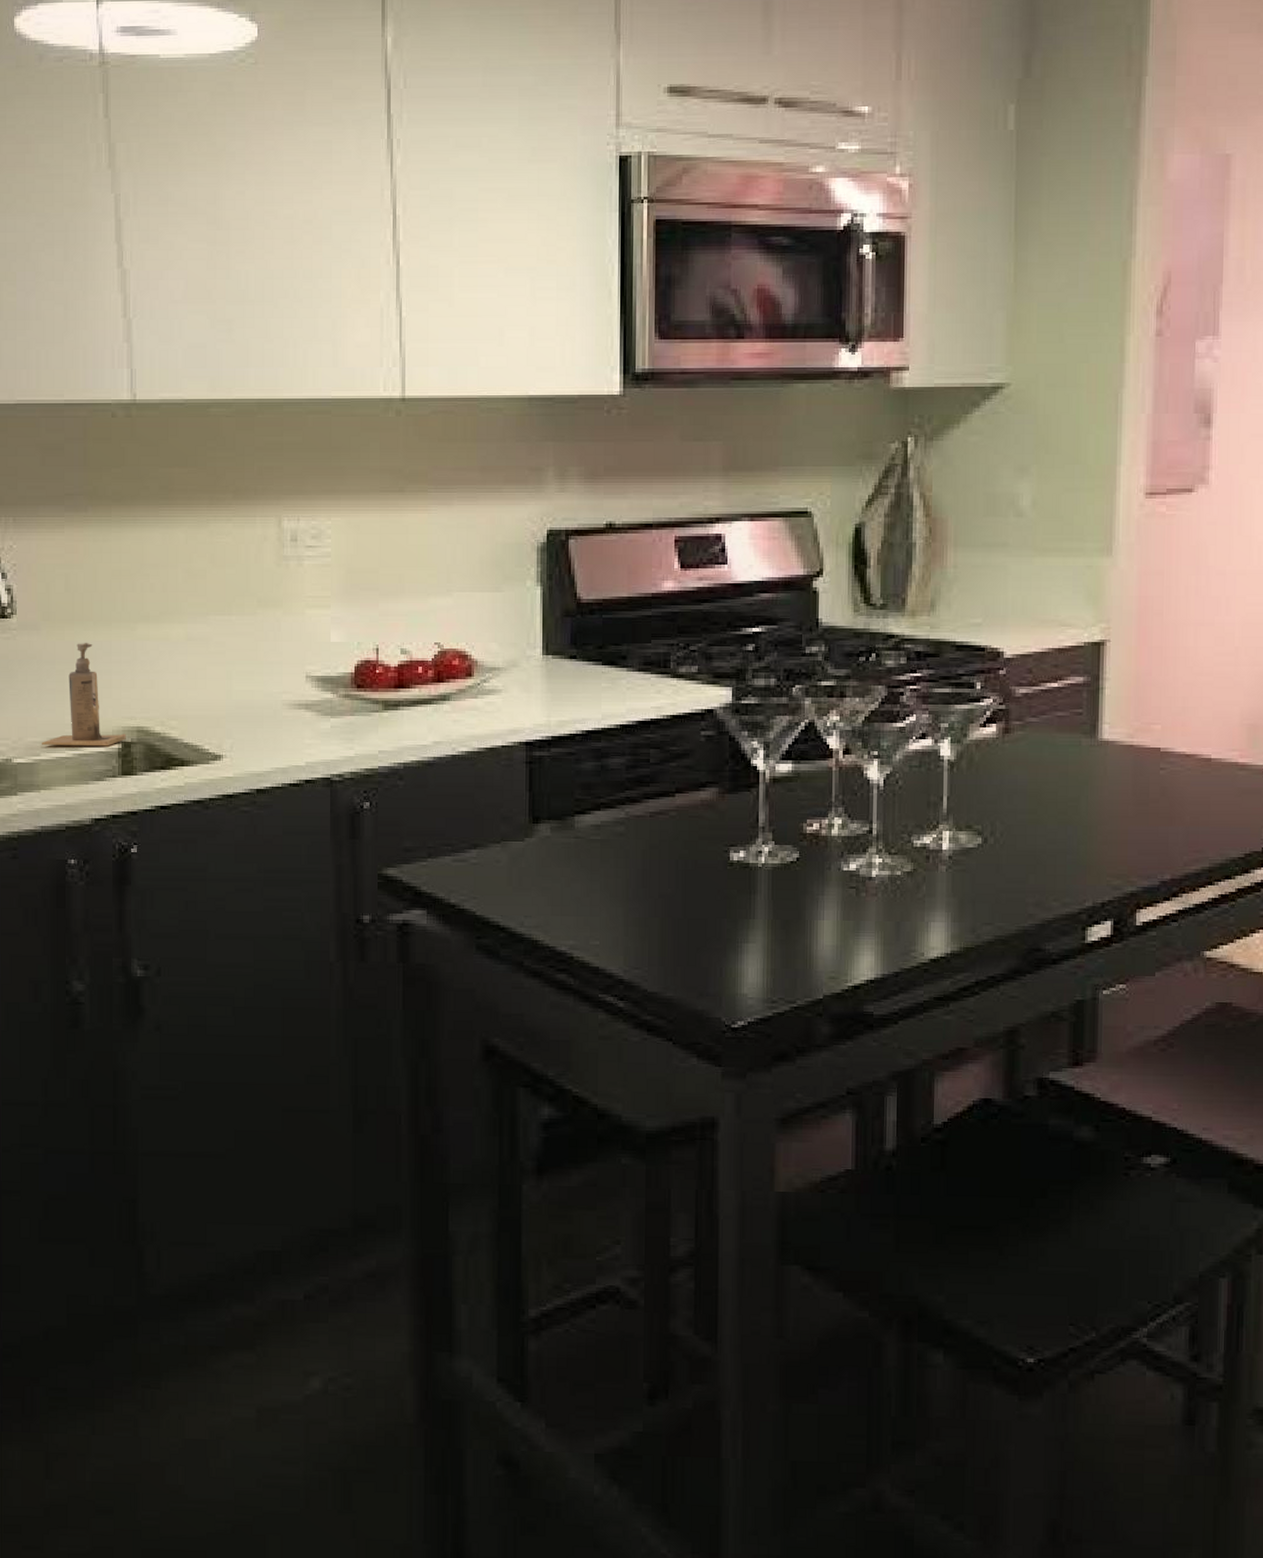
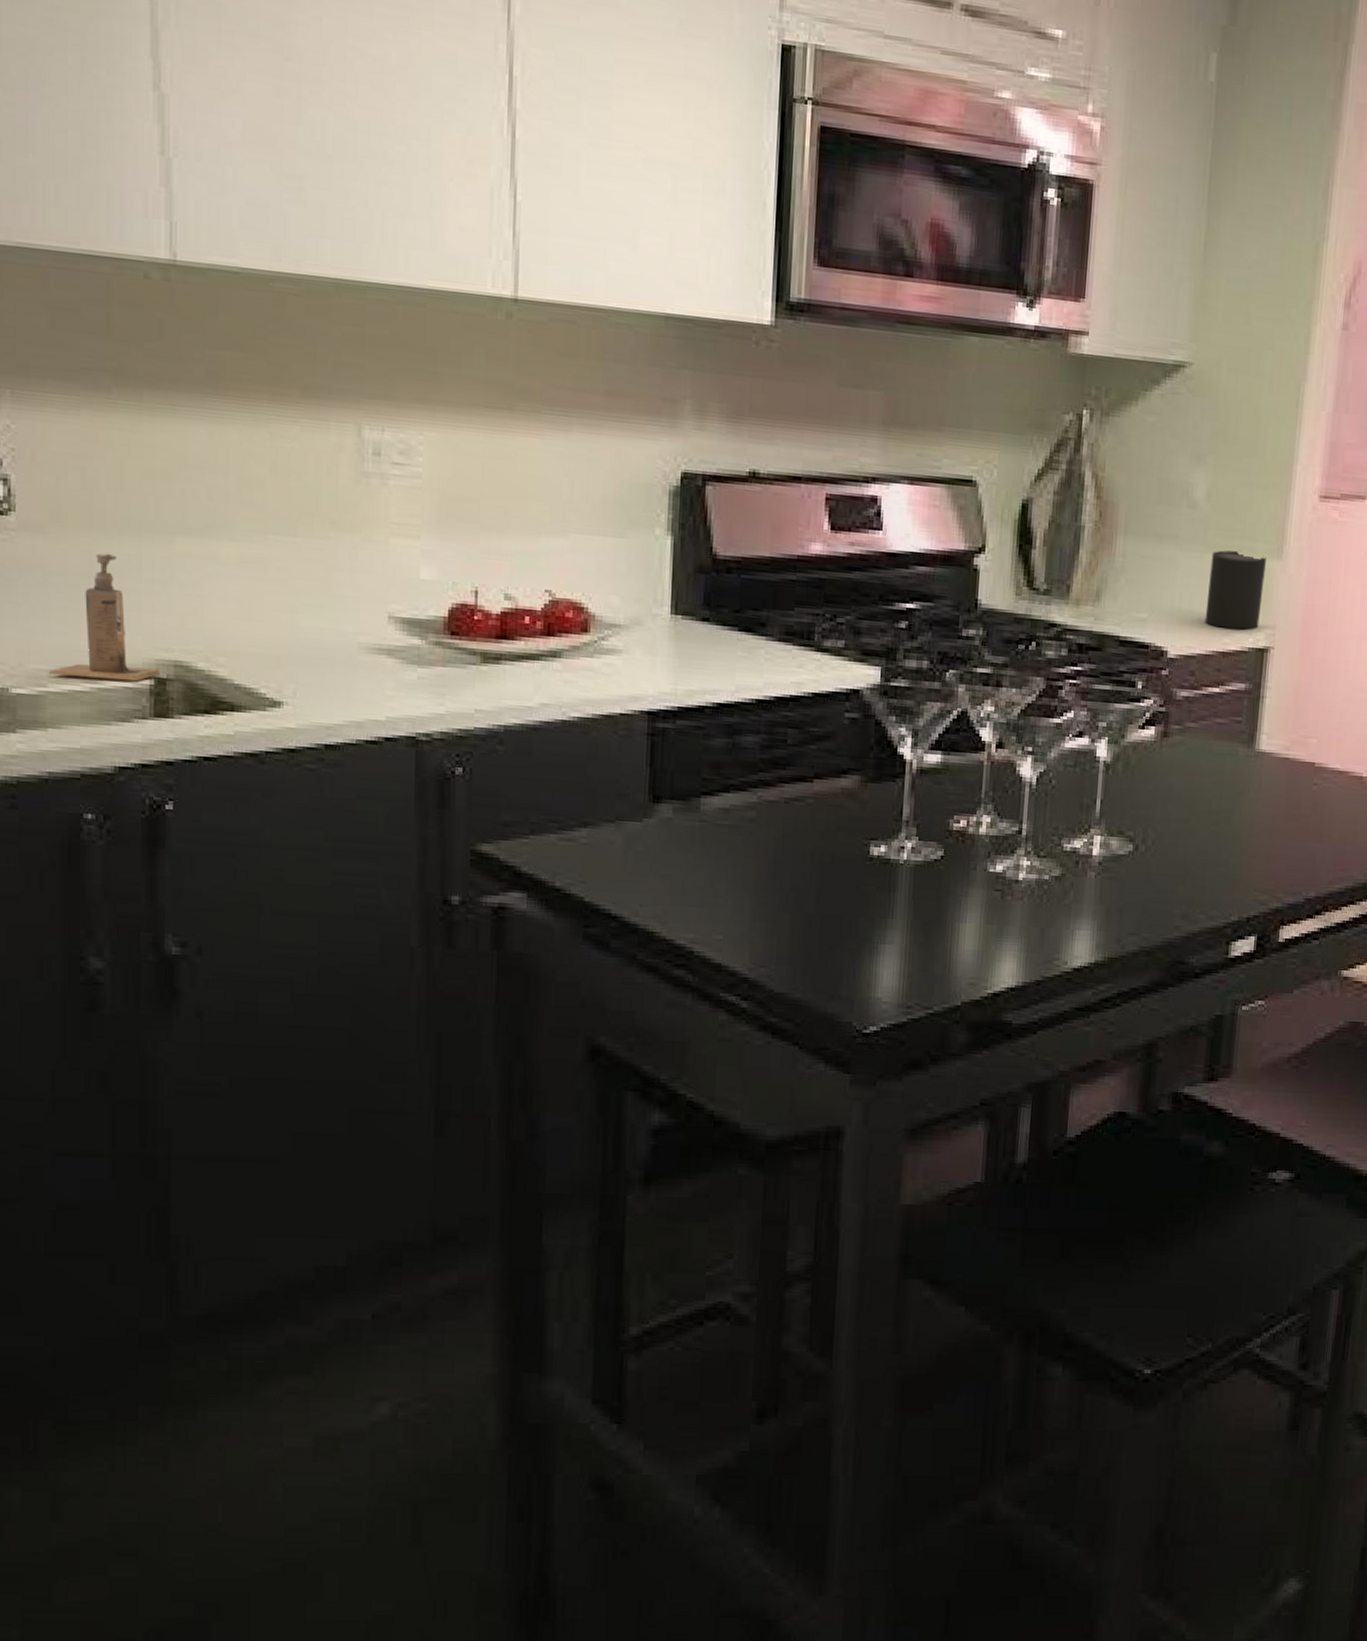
pen holder: none [1039,552,1096,626] -> present [1205,550,1266,630]

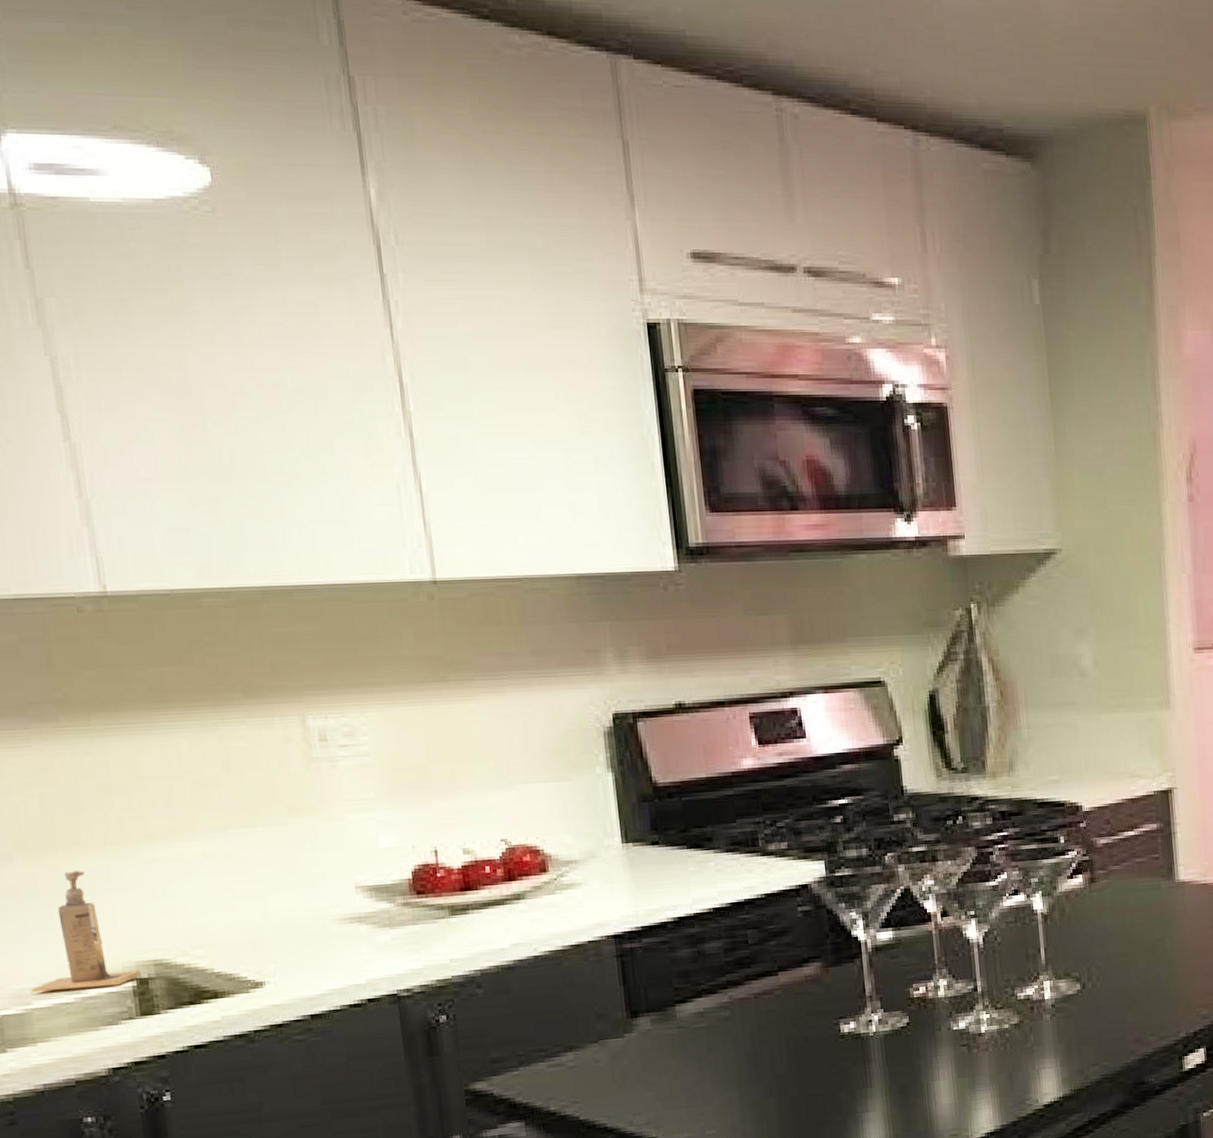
pen holder: present [1205,550,1266,630] -> none [1107,707,1160,778]

